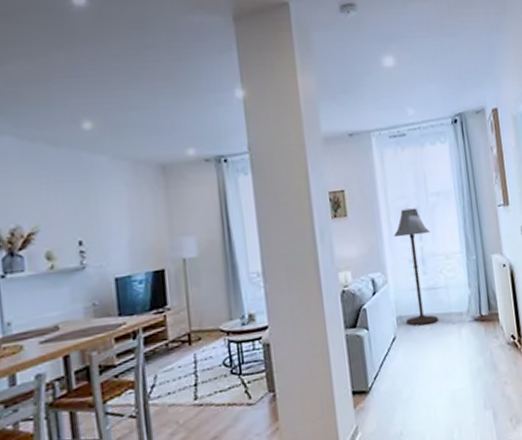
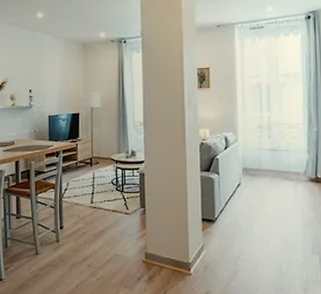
floor lamp: present [394,208,439,326] -> none [246,85,278,178]

